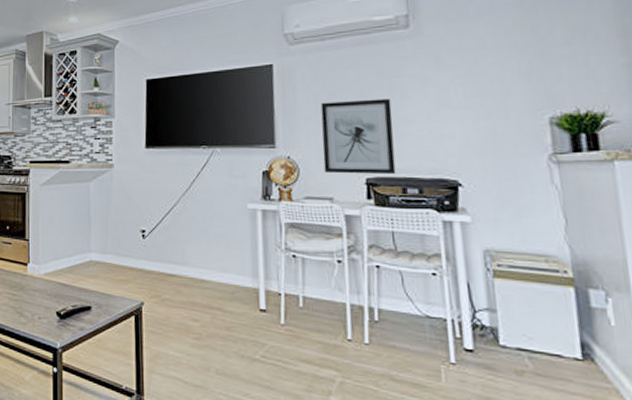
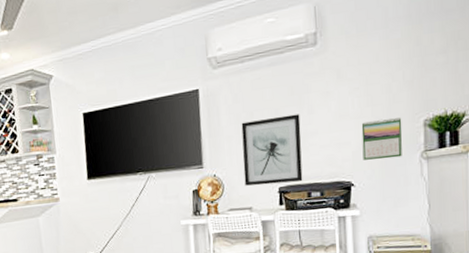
calendar: none [467,112,524,159] -> present [361,117,402,160]

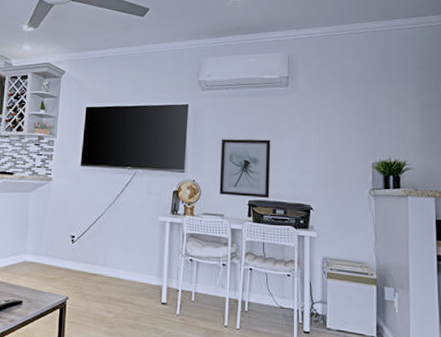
calendar: present [361,117,402,160] -> none [321,156,355,191]

